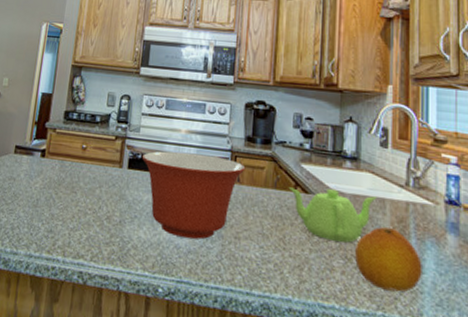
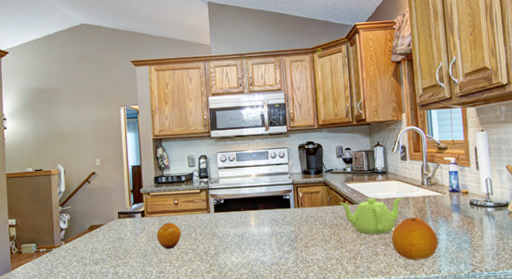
fruit: none [53,169,84,204] -> present [157,222,182,249]
mixing bowl: present [141,151,246,240] -> none [224,190,306,255]

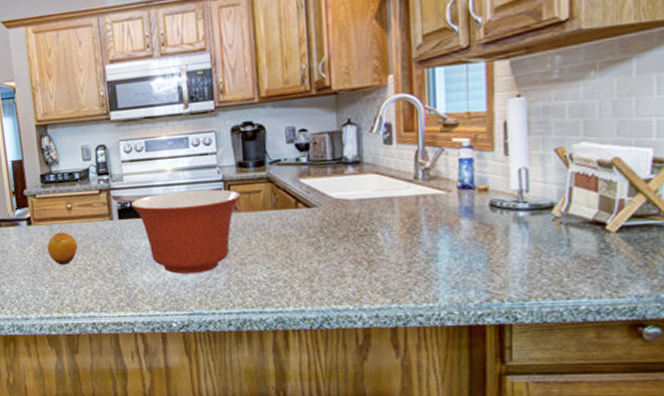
mixing bowl: none [224,190,306,255] -> present [130,189,241,274]
teapot: present [339,197,403,235] -> none [289,197,384,249]
fruit: present [391,217,439,260] -> none [365,225,436,284]

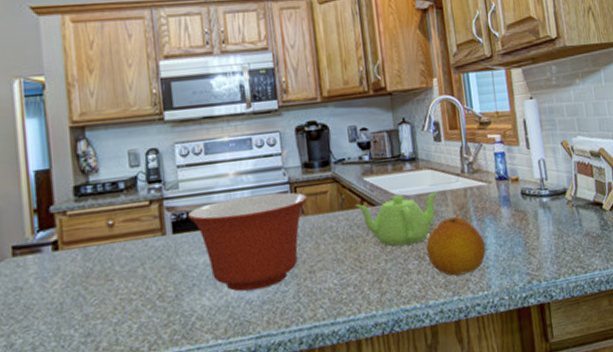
fruit: present [47,232,78,265] -> none [79,254,121,298]
teapot: none [289,197,384,249] -> present [354,191,439,246]
fruit: none [365,225,436,284] -> present [426,216,486,276]

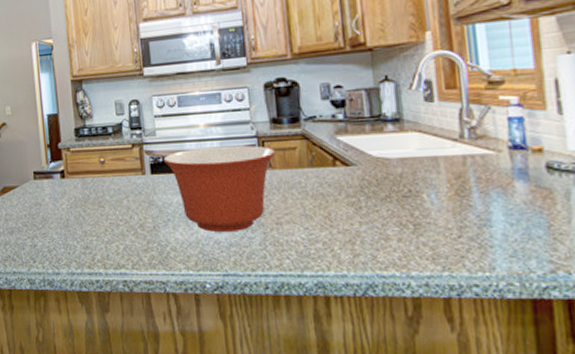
teapot: present [354,191,439,246] -> none [326,156,428,210]
fruit: present [426,216,486,276] -> none [410,186,491,250]

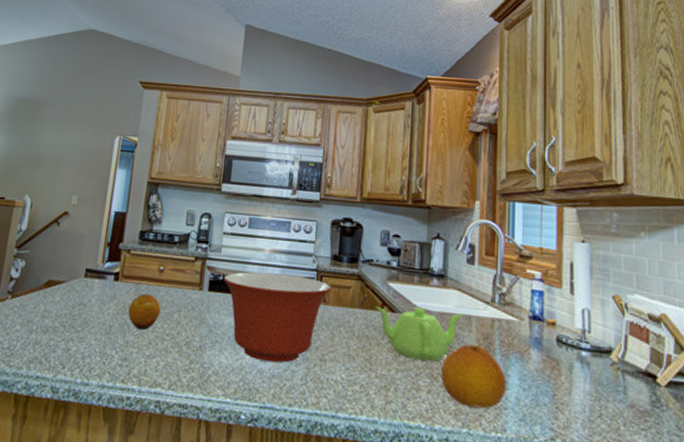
fruit: none [80,186,110,219] -> present [128,293,161,330]
teapot: none [326,156,428,210] -> present [375,306,463,362]
fruit: none [410,186,491,250] -> present [441,344,507,409]

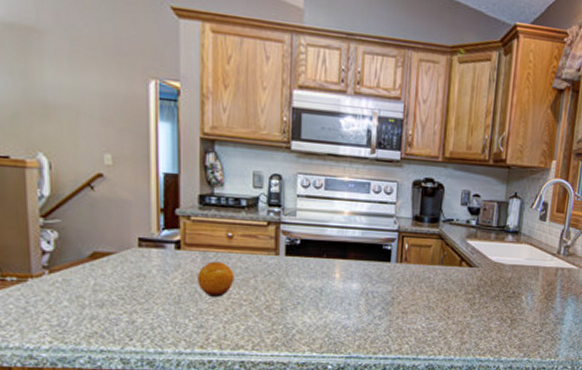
mixing bowl: present [223,272,332,363] -> none [300,234,413,318]
teapot: present [375,306,463,362] -> none [454,262,532,307]
fruit: present [441,344,507,409] -> none [509,291,563,341]

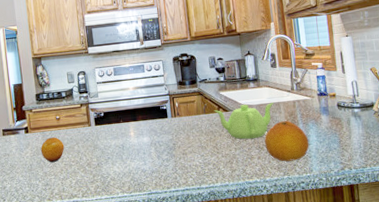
teapot: none [454,262,532,307] -> present [213,102,274,140]
fruit: none [509,291,563,341] -> present [264,120,309,162]

